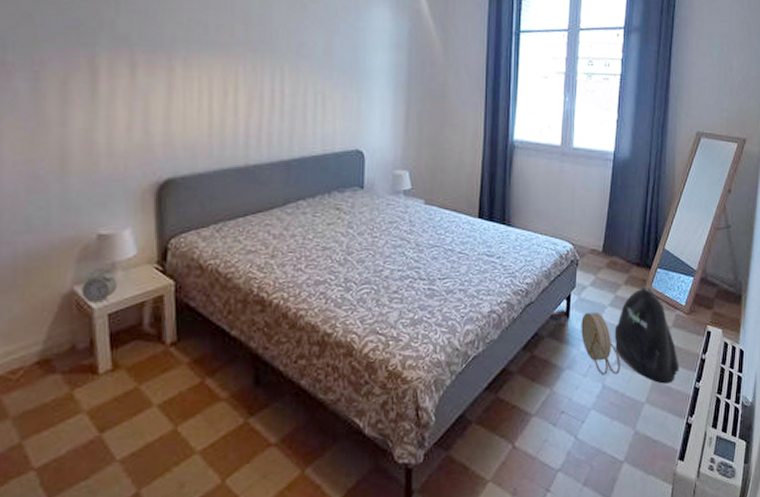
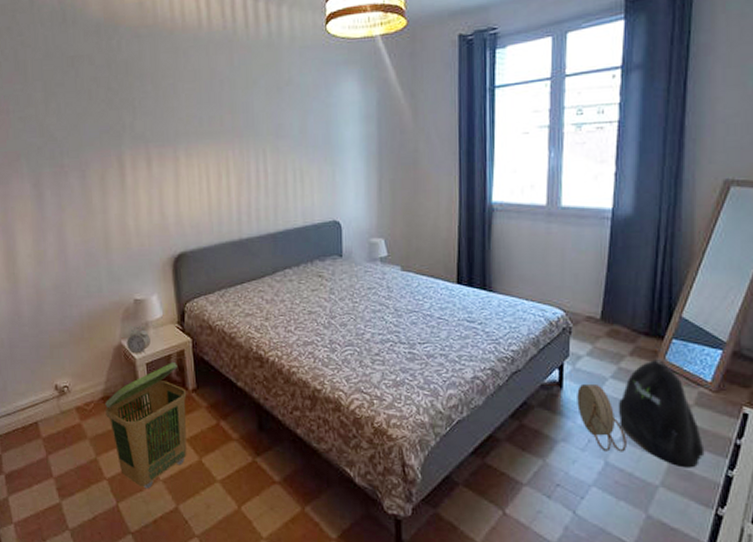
laundry basket: none [41,311,163,475] -> present [105,363,187,489]

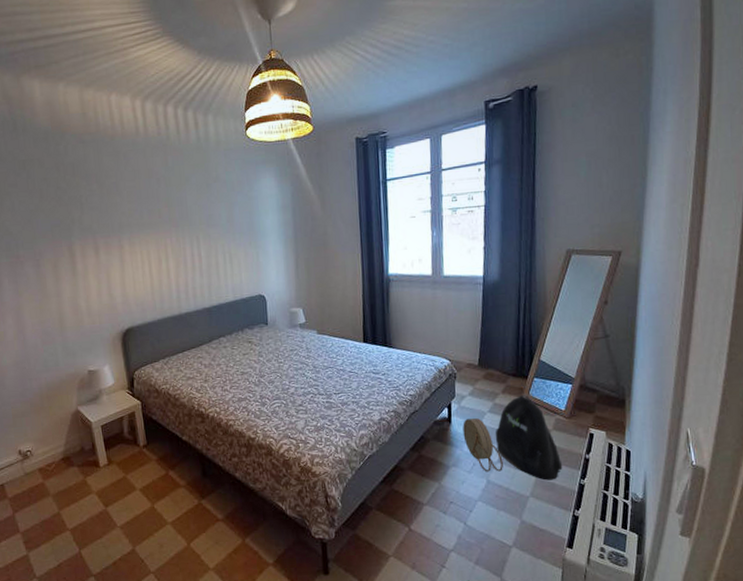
laundry basket: present [105,363,187,489] -> none [65,423,141,535]
alarm clock: present [126,326,151,354] -> none [83,394,104,418]

